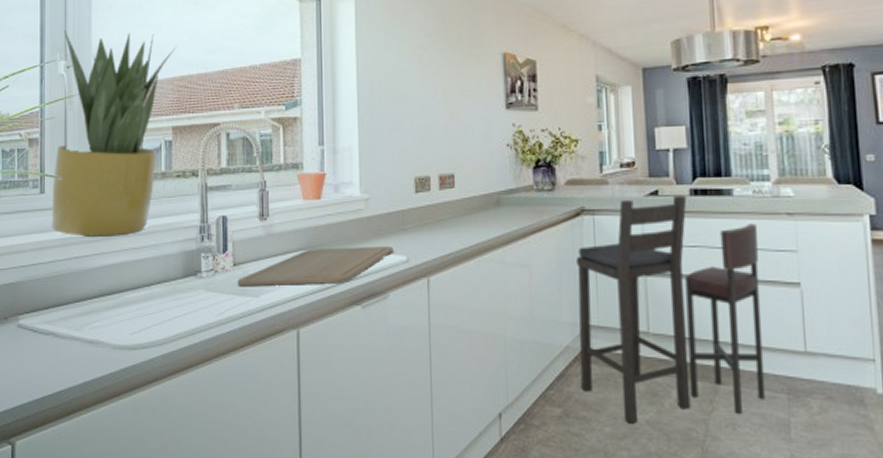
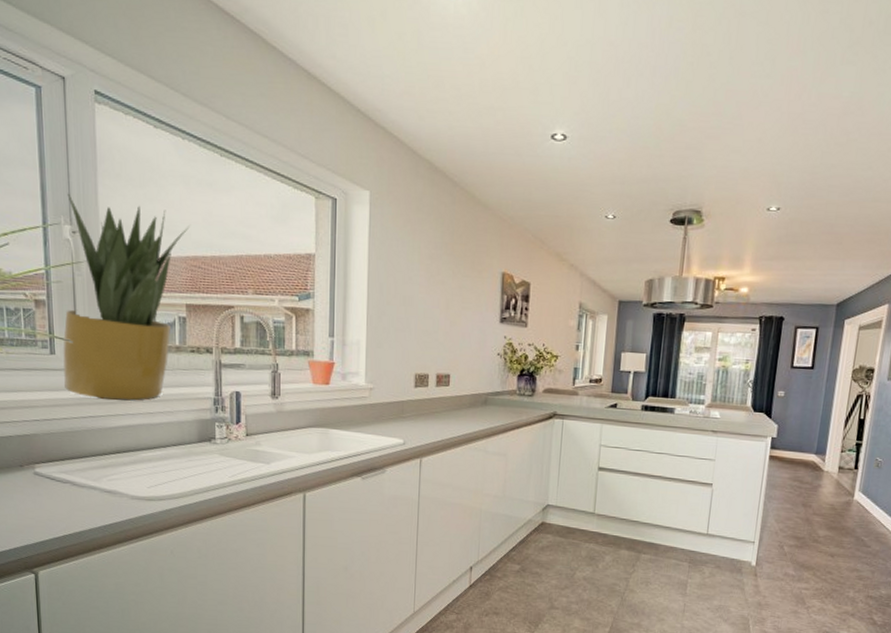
chopping board: present [237,245,393,287] -> none [249,427,392,458]
bar stool: present [575,195,691,424] -> none [537,409,639,579]
bar stool: present [684,223,766,415] -> none [619,436,689,576]

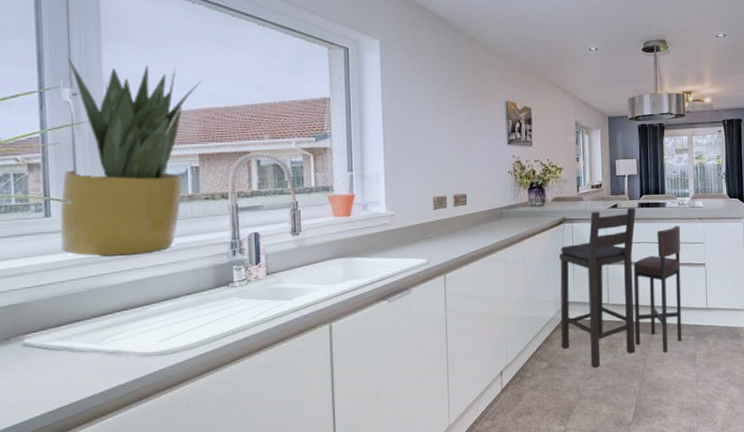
bar stool: none [537,409,639,579] -> present [559,207,636,367]
bar stool: none [619,436,689,576] -> present [633,225,682,353]

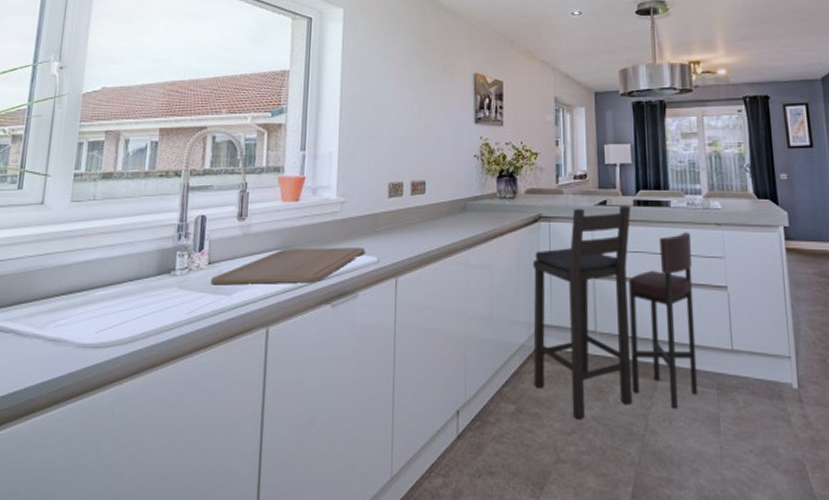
planter: present [60,58,202,257] -> none [26,33,171,233]
chopping board: none [270,251,415,292] -> present [210,246,365,285]

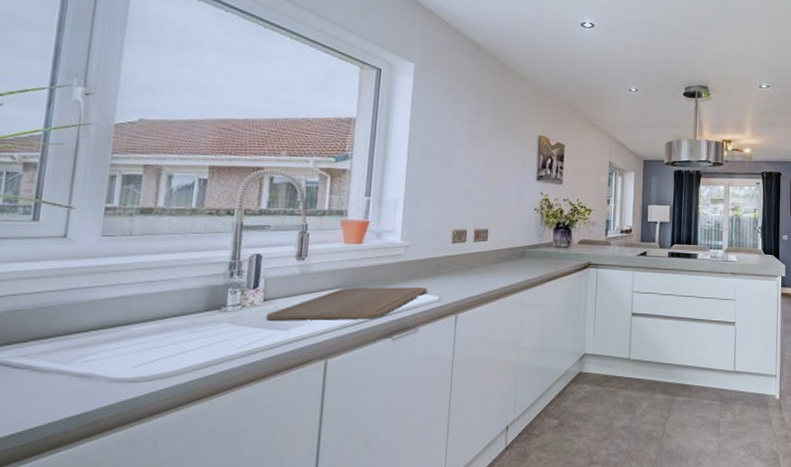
bar stool: present [532,205,633,419] -> none [575,256,666,429]
bar stool: present [628,232,699,410] -> none [655,279,712,418]

